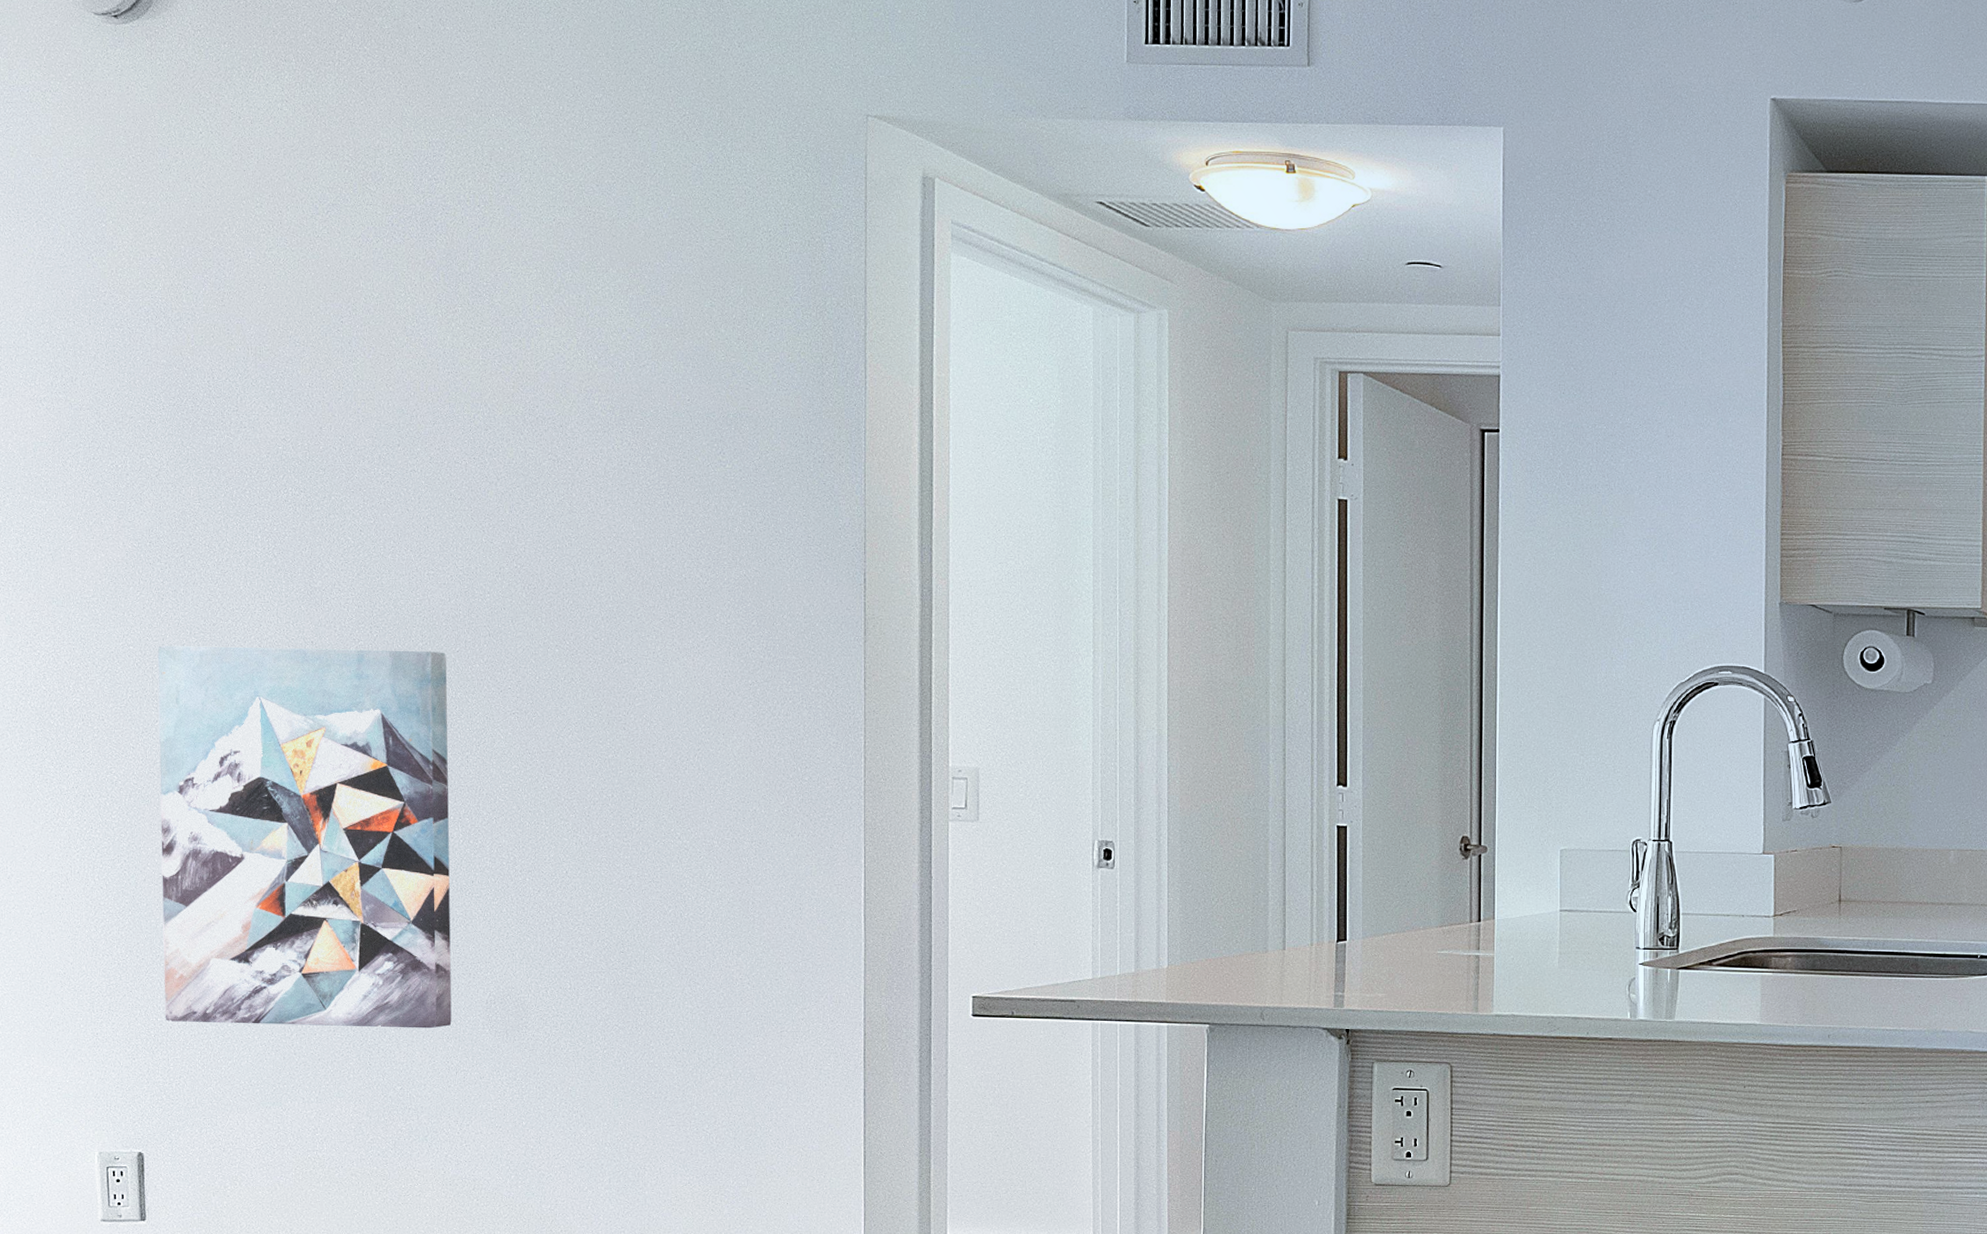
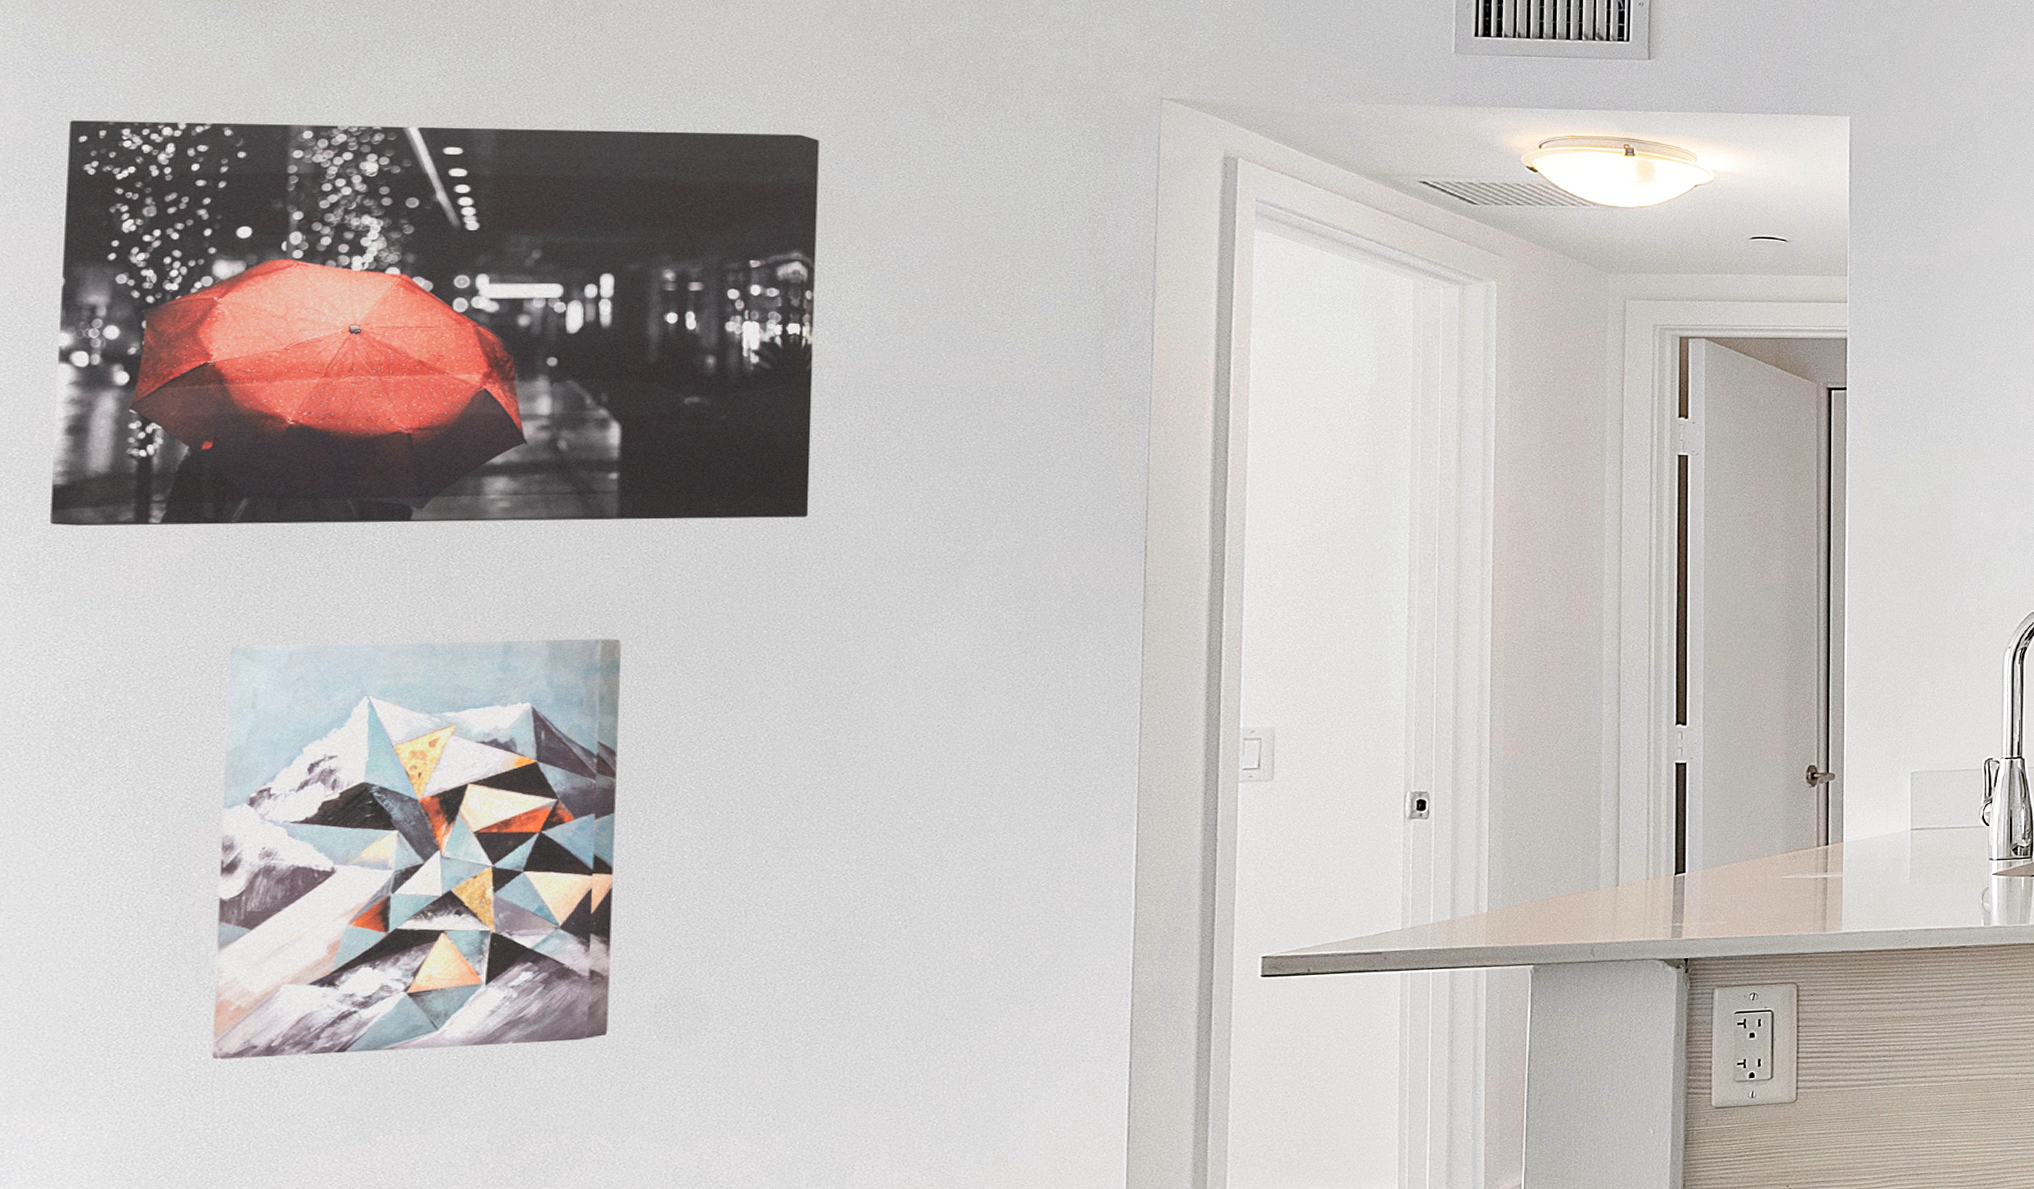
wall art: none [15,148,587,540] -> present [50,120,819,526]

